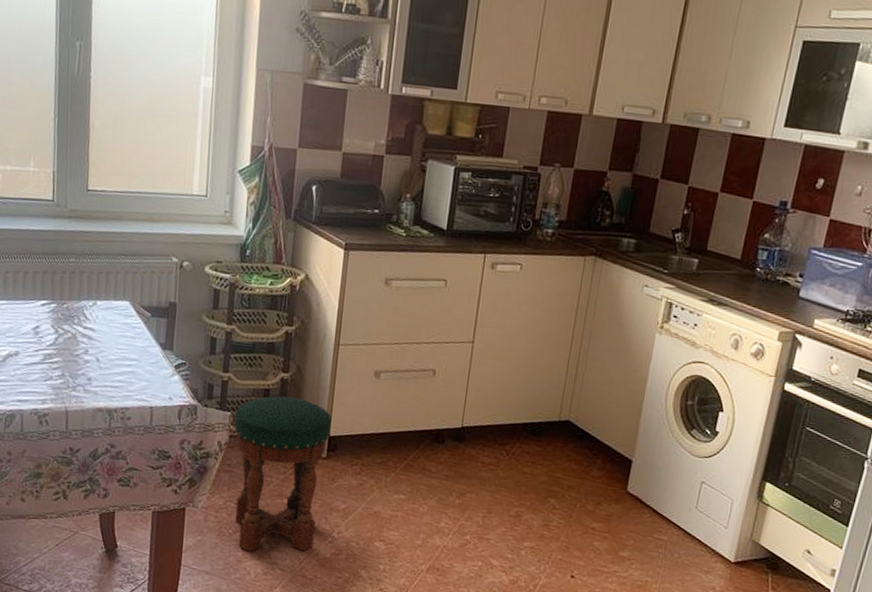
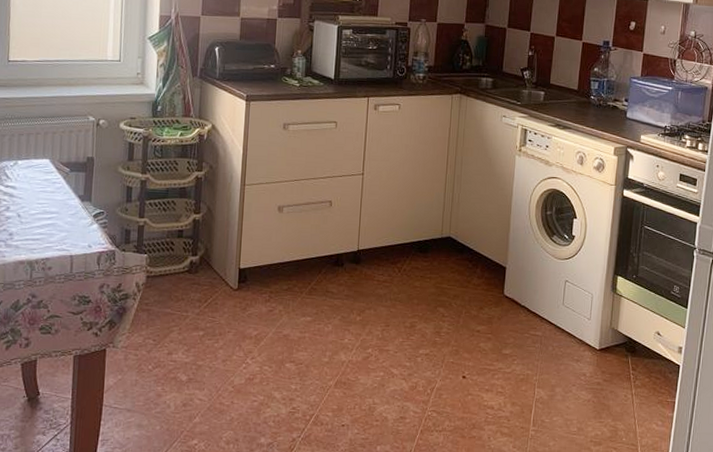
stool: present [233,395,332,552] -> none [150,235,241,385]

